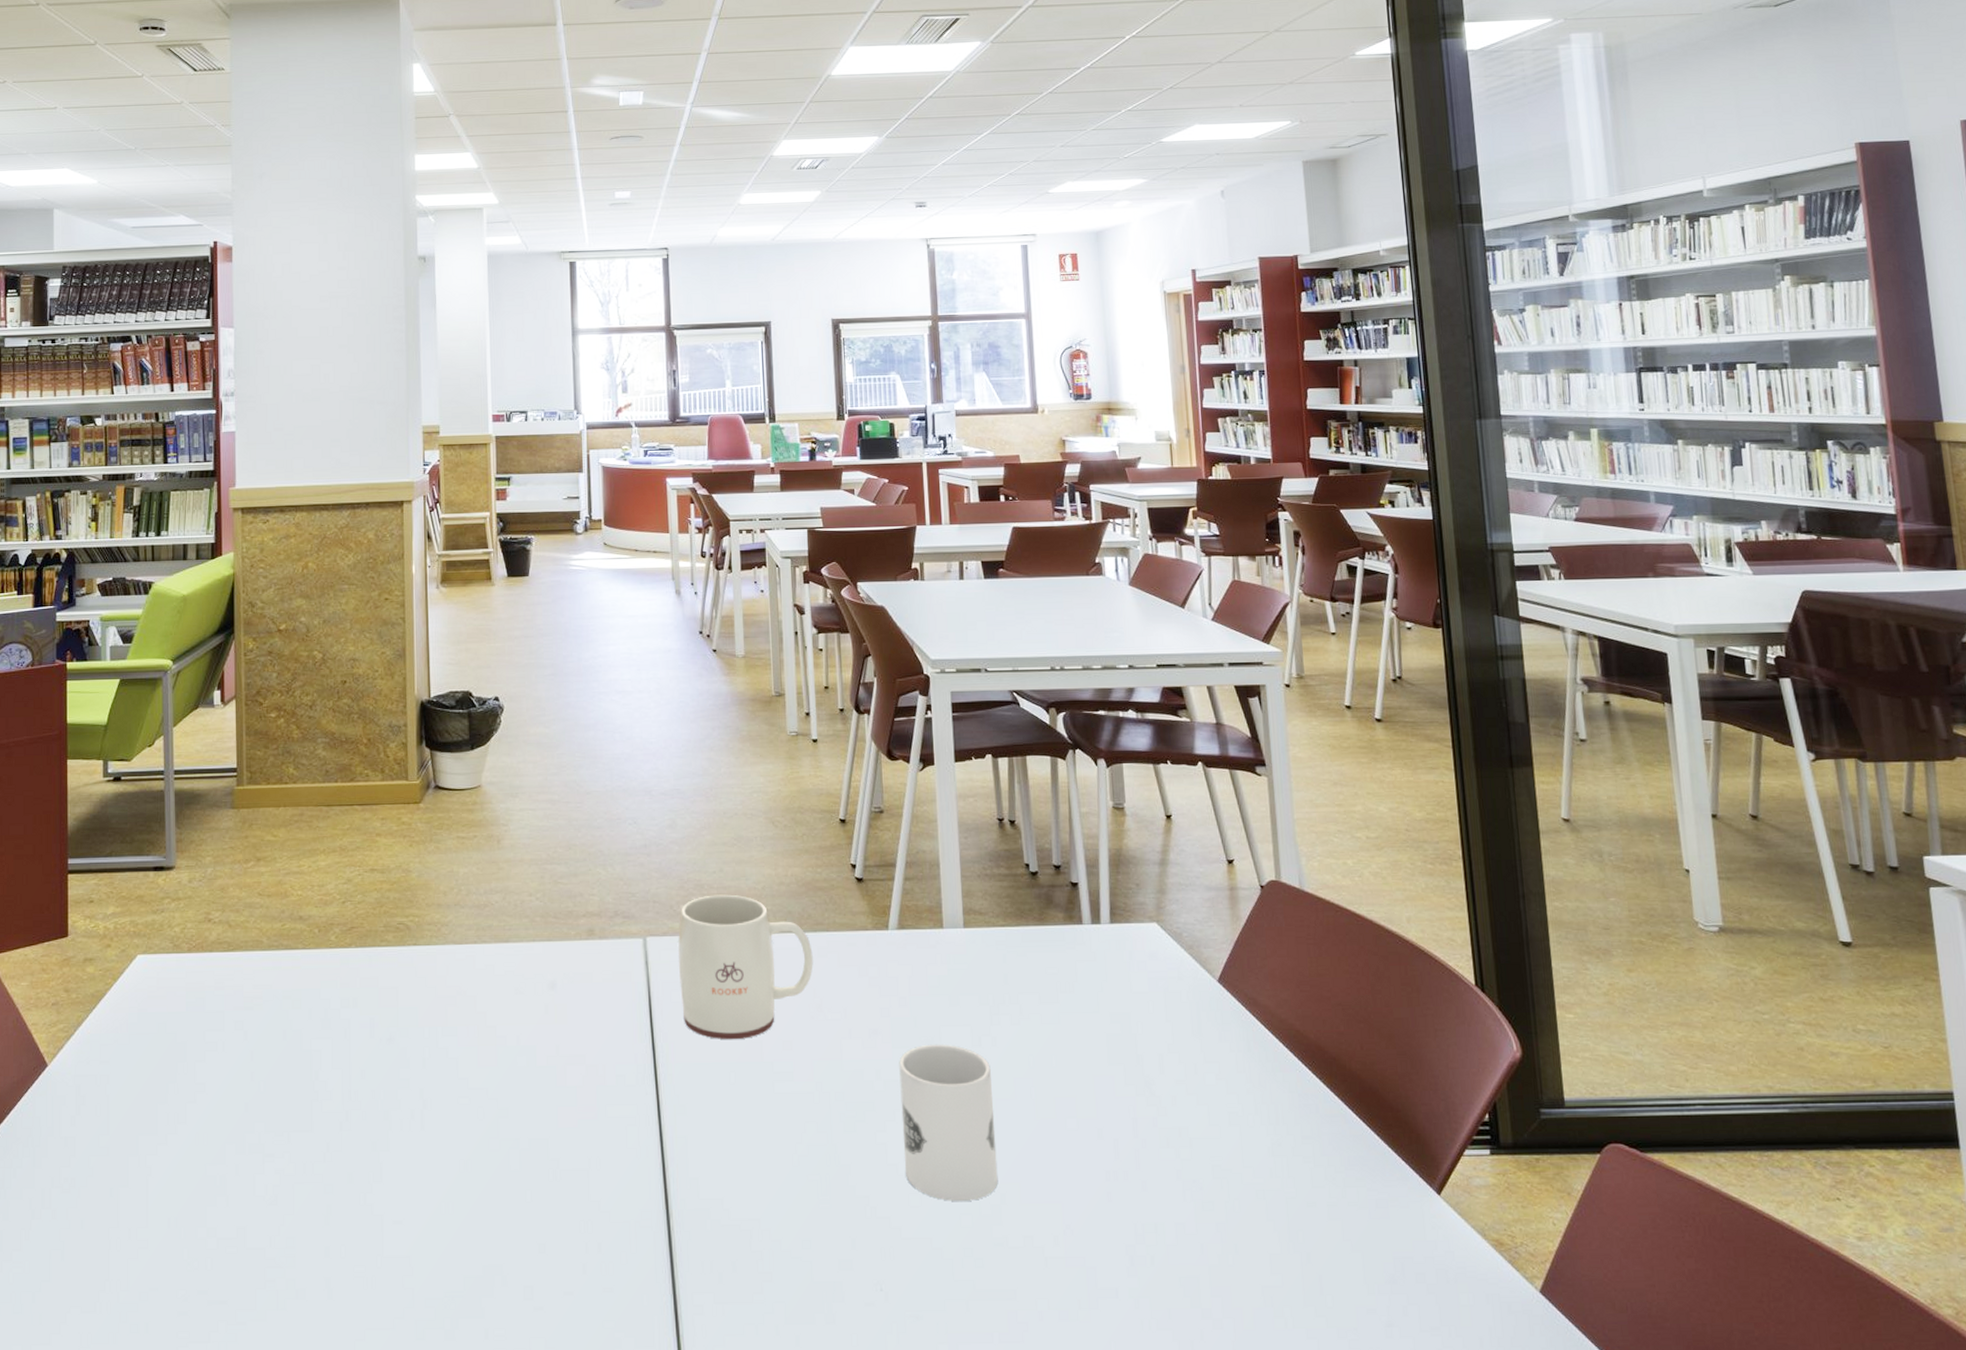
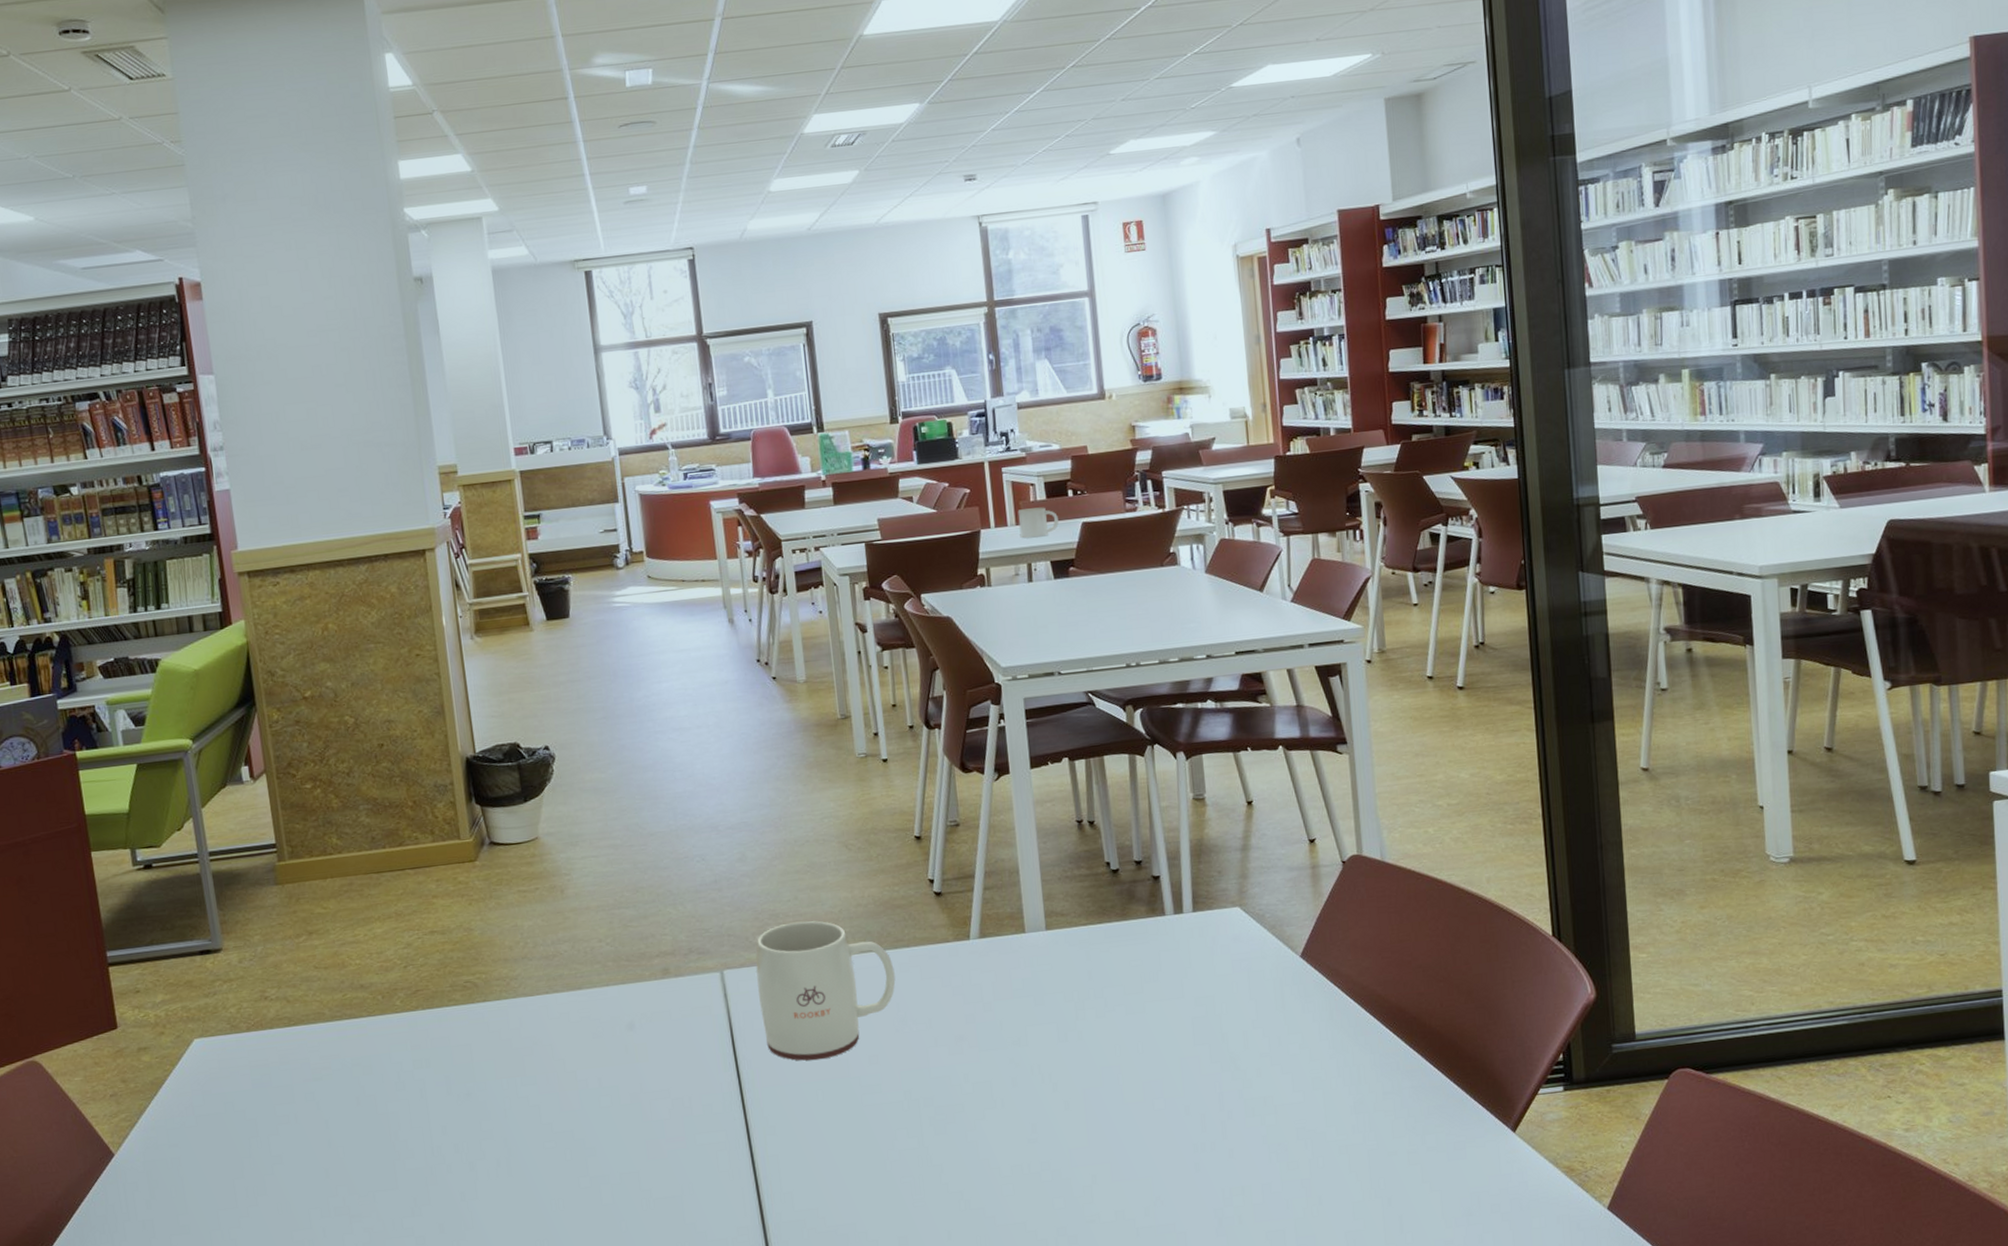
mug: present [899,1044,998,1201] -> none [986,1042,1089,1187]
mug: none [952,509,990,538] -> present [1017,507,1059,539]

